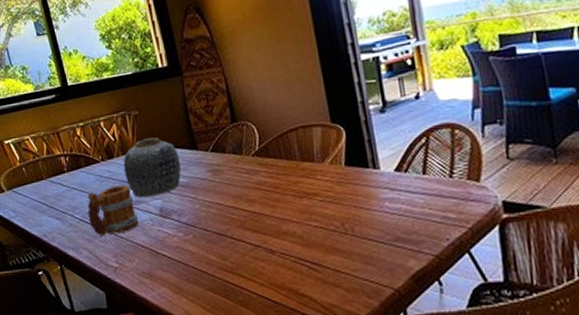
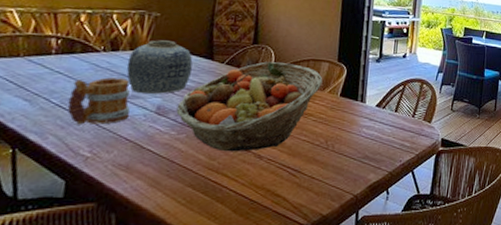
fruit basket: none [177,136,320,250] -> present [176,61,323,152]

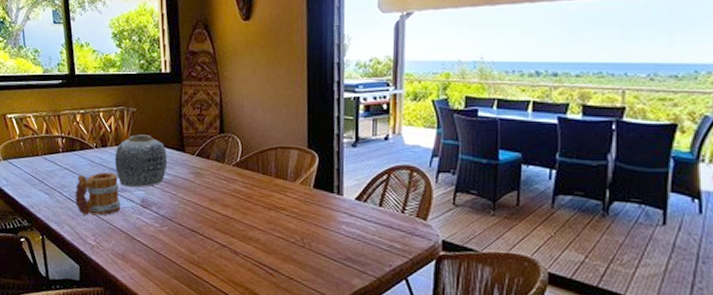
fruit basket: present [176,61,323,152] -> none [157,151,293,247]

